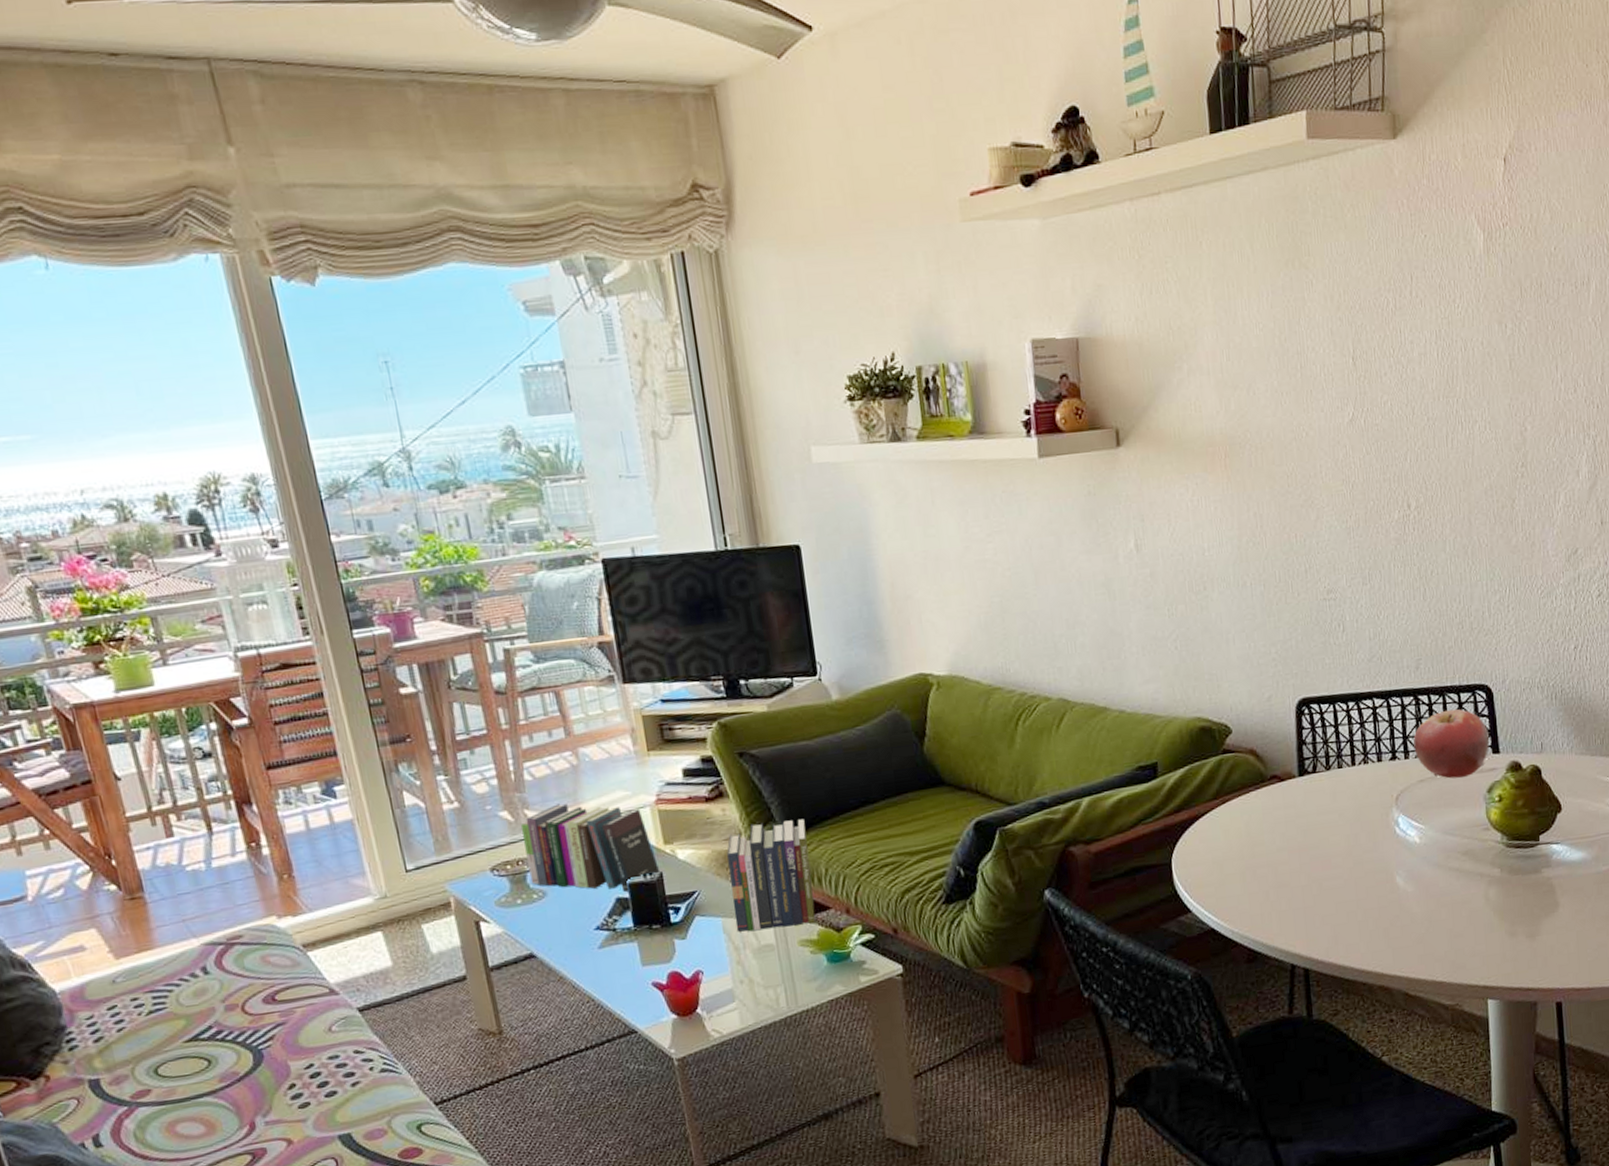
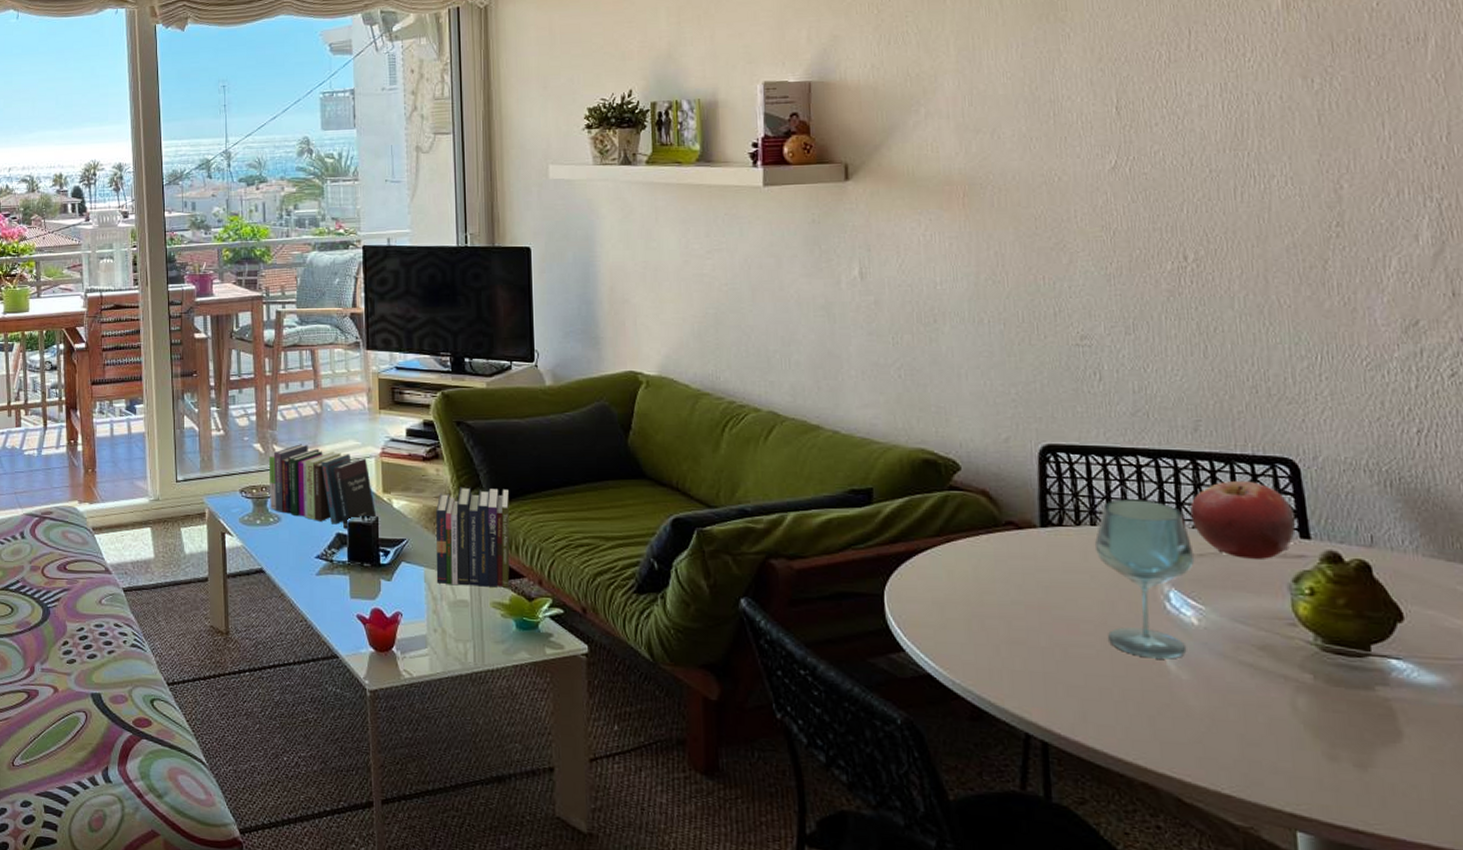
wine glass: none [1341,738,1417,879] -> present [1094,499,1195,659]

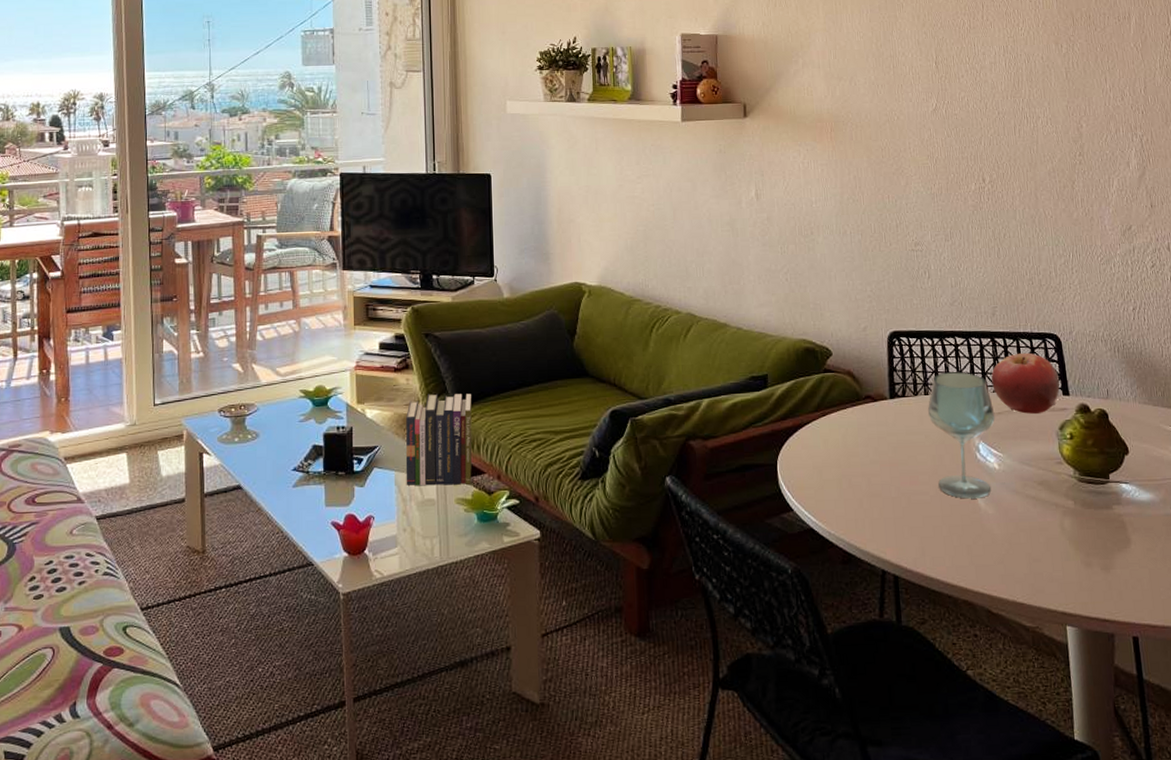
books: present [268,444,377,529] -> none [247,362,351,440]

